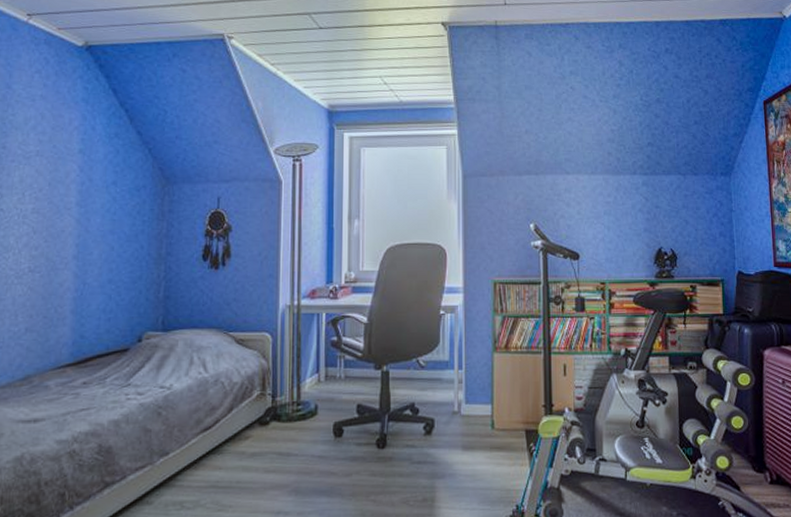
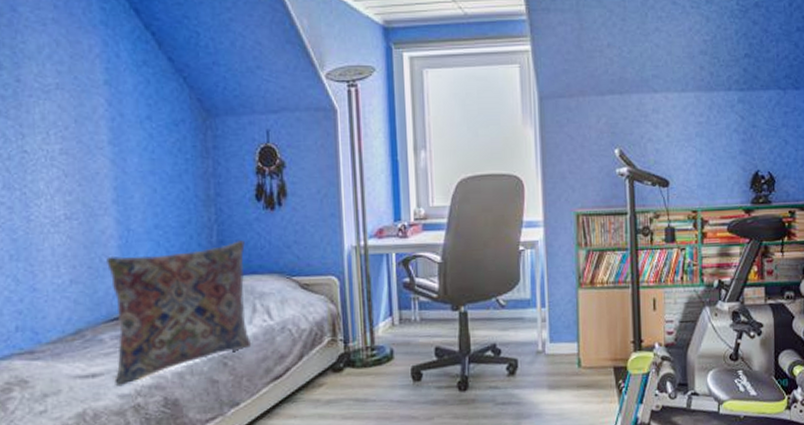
pillow: none [54,297,189,432] -> present [105,240,252,387]

